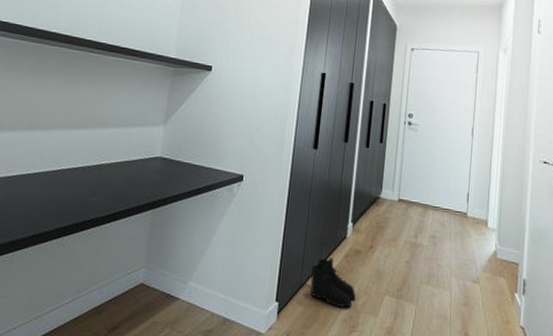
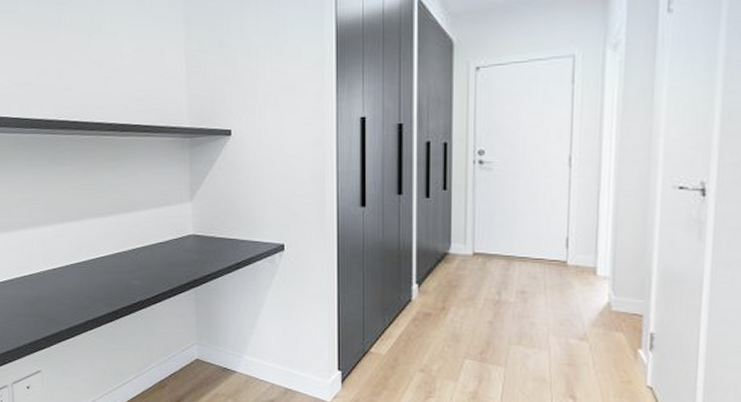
boots: present [310,257,356,309] -> none [373,322,430,375]

